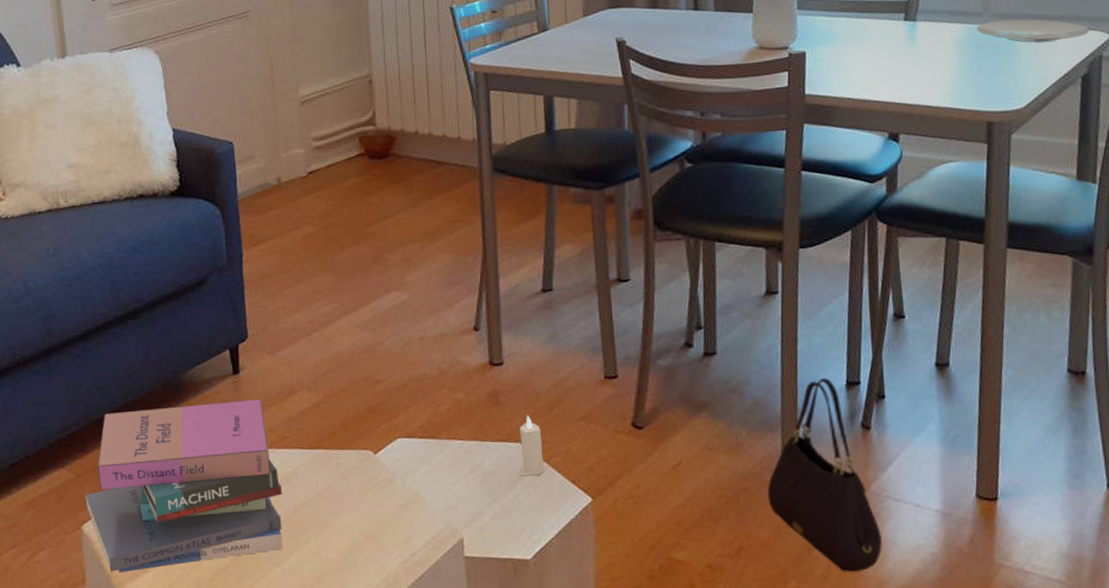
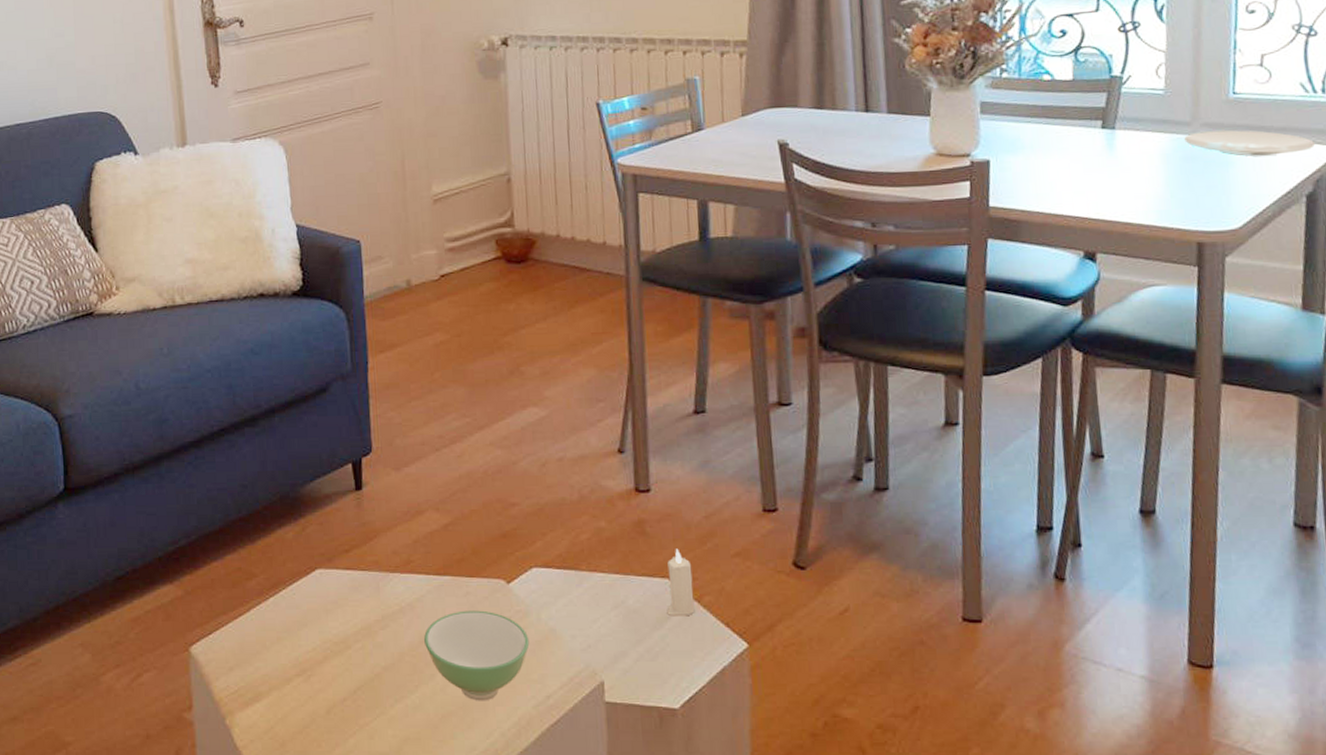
books: present [85,399,283,573] -> none [195,518,406,700]
bowl: none [299,479,396,562] -> present [424,610,530,701]
handbag: present [767,378,883,572] -> none [946,521,1079,741]

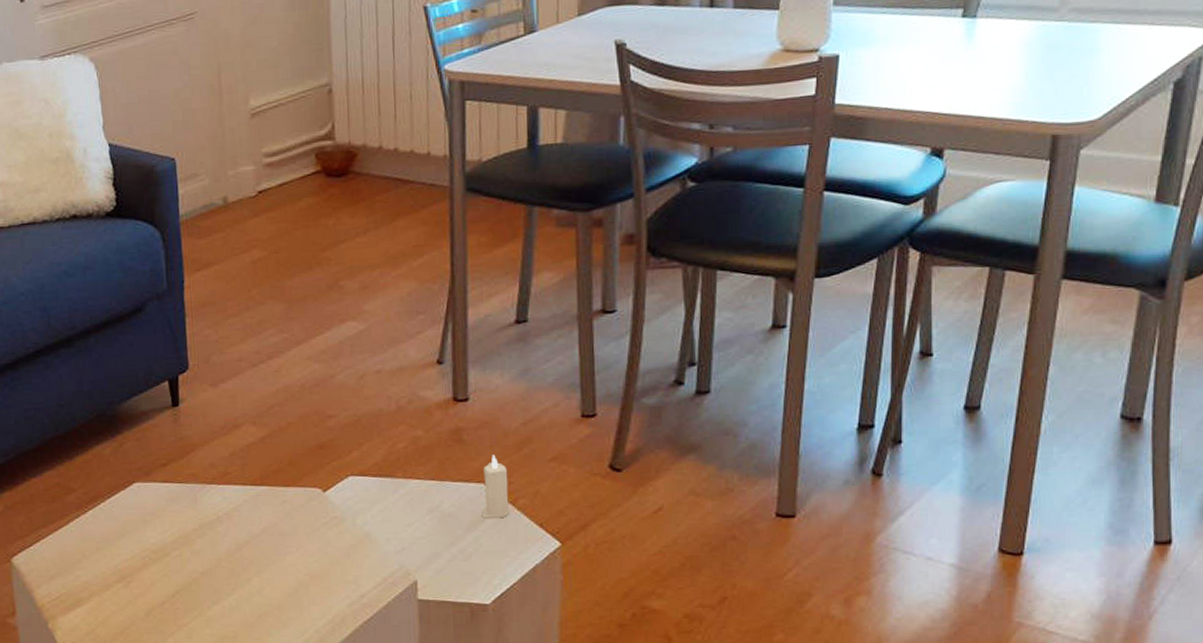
bowl: present [424,610,530,701] -> none [241,517,345,602]
plate: present [1184,130,1315,157] -> none [1050,14,1190,43]

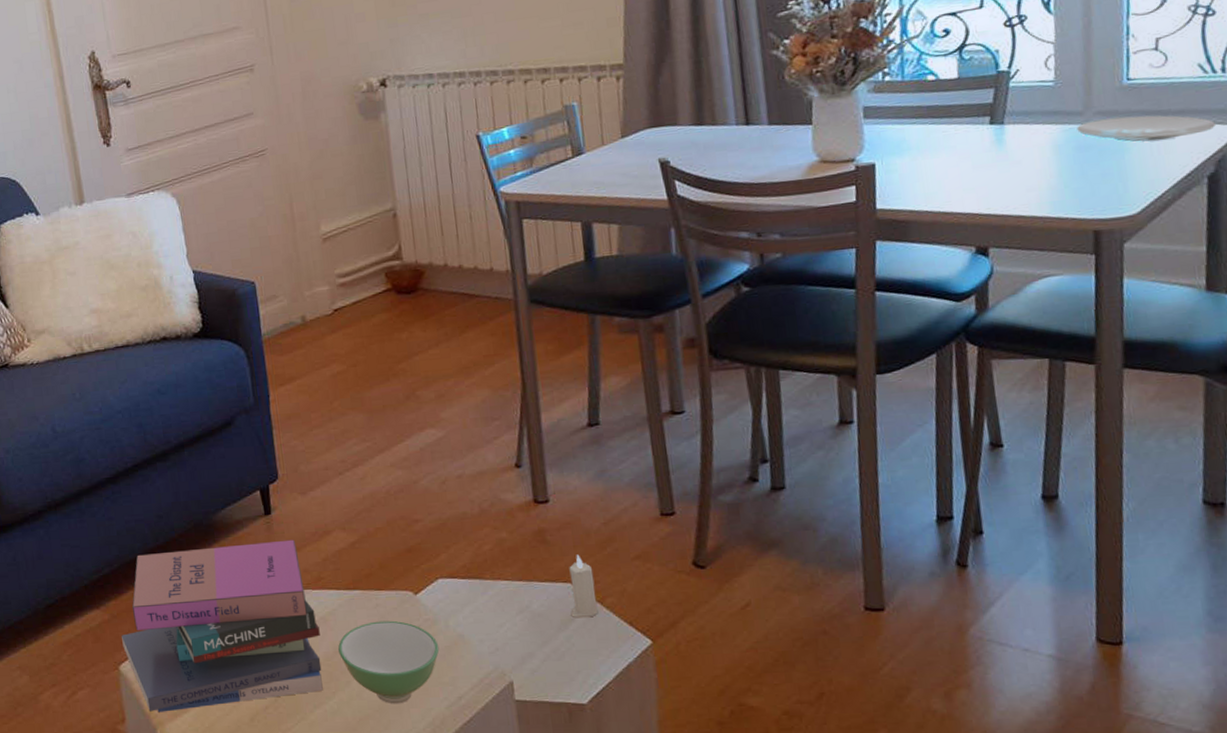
books: none [15,432,223,606] -> present [121,539,323,712]
bowl: none [241,517,345,602] -> present [338,620,440,704]
plate: none [1050,14,1190,43] -> present [1077,115,1215,142]

